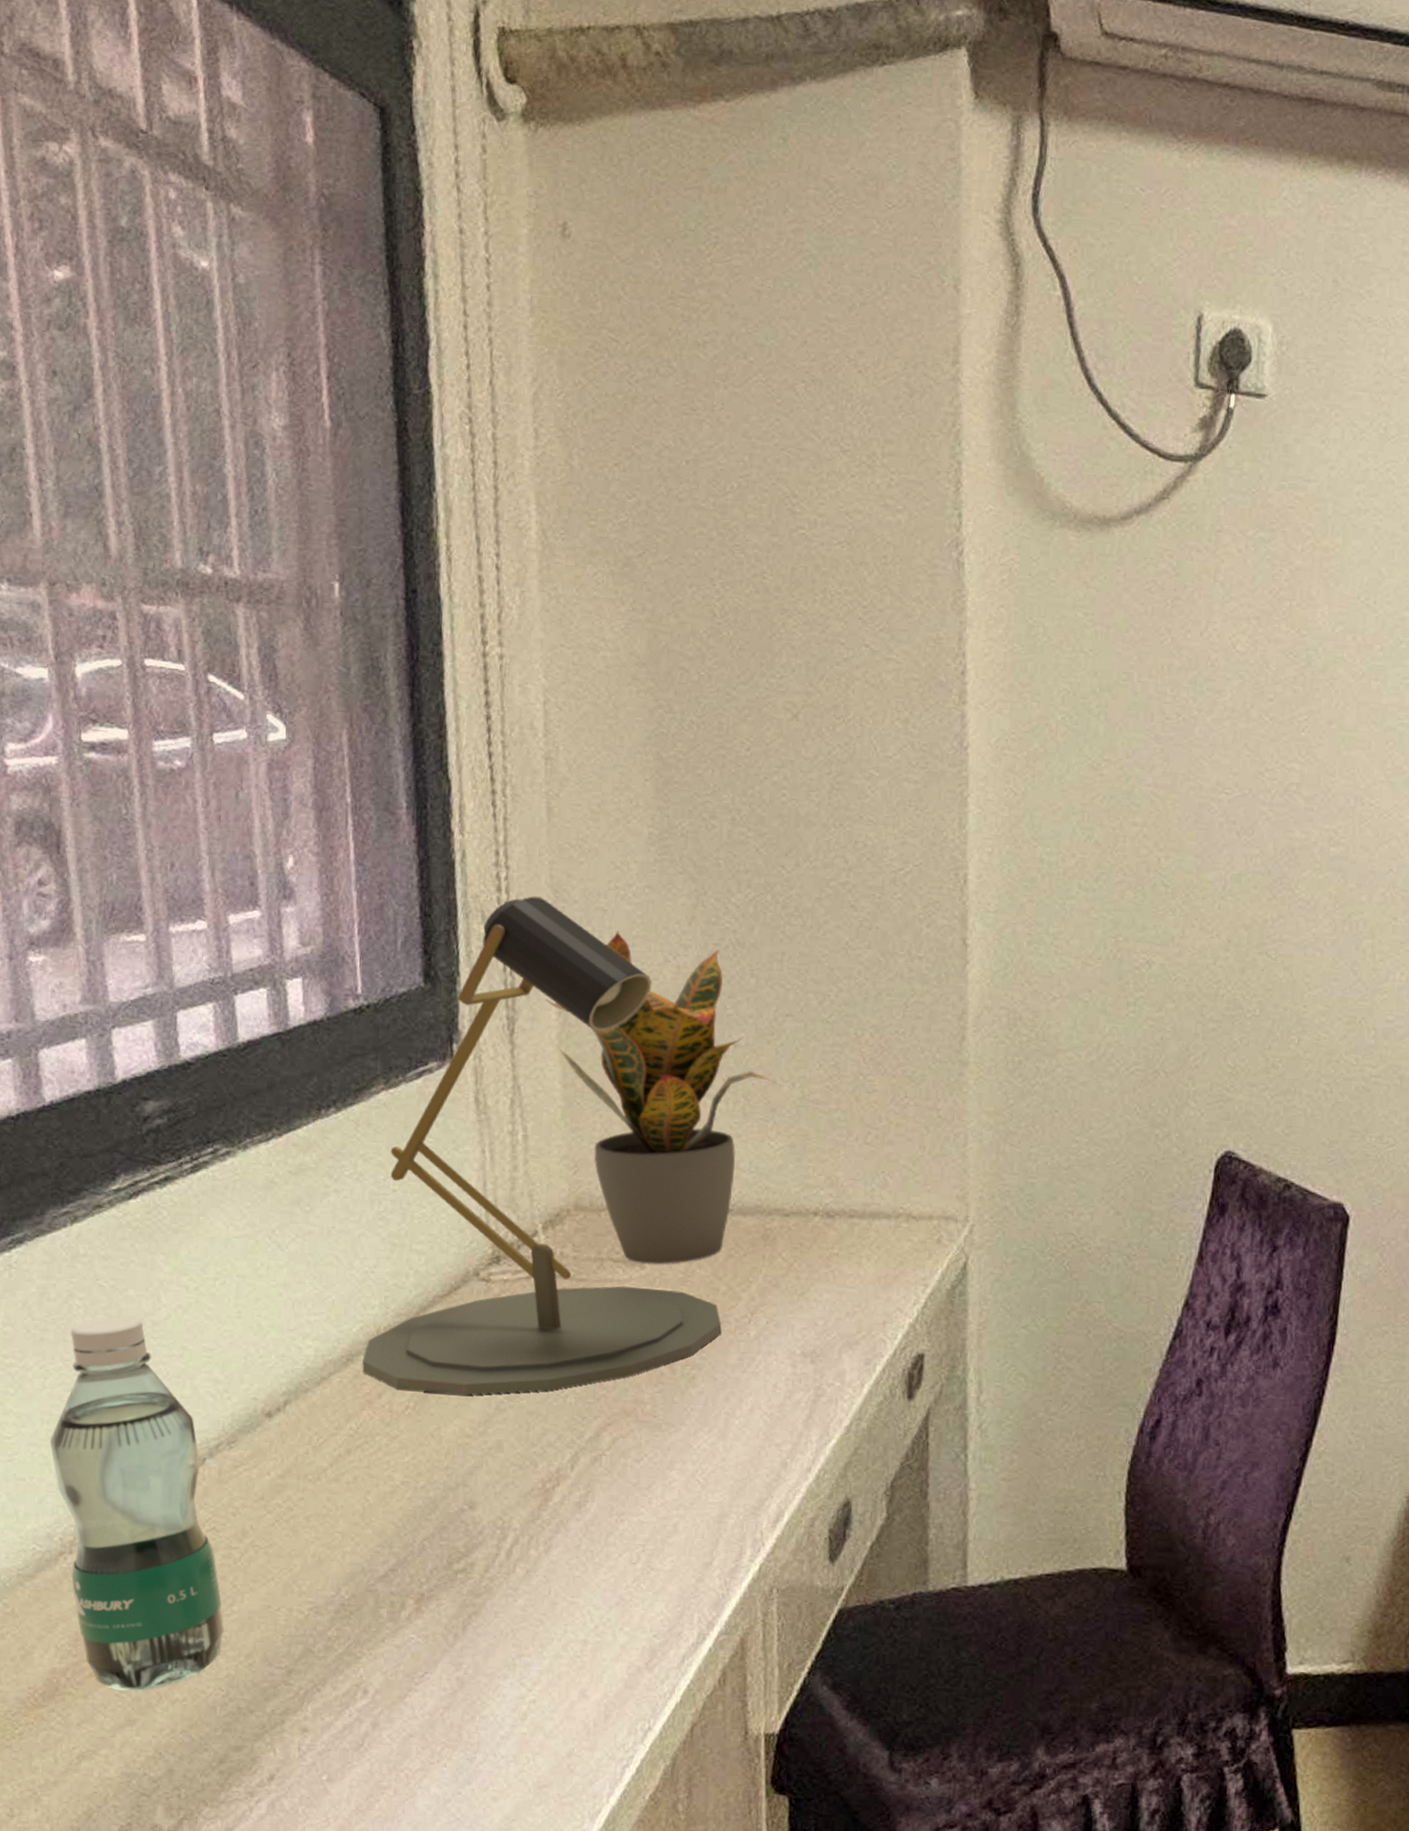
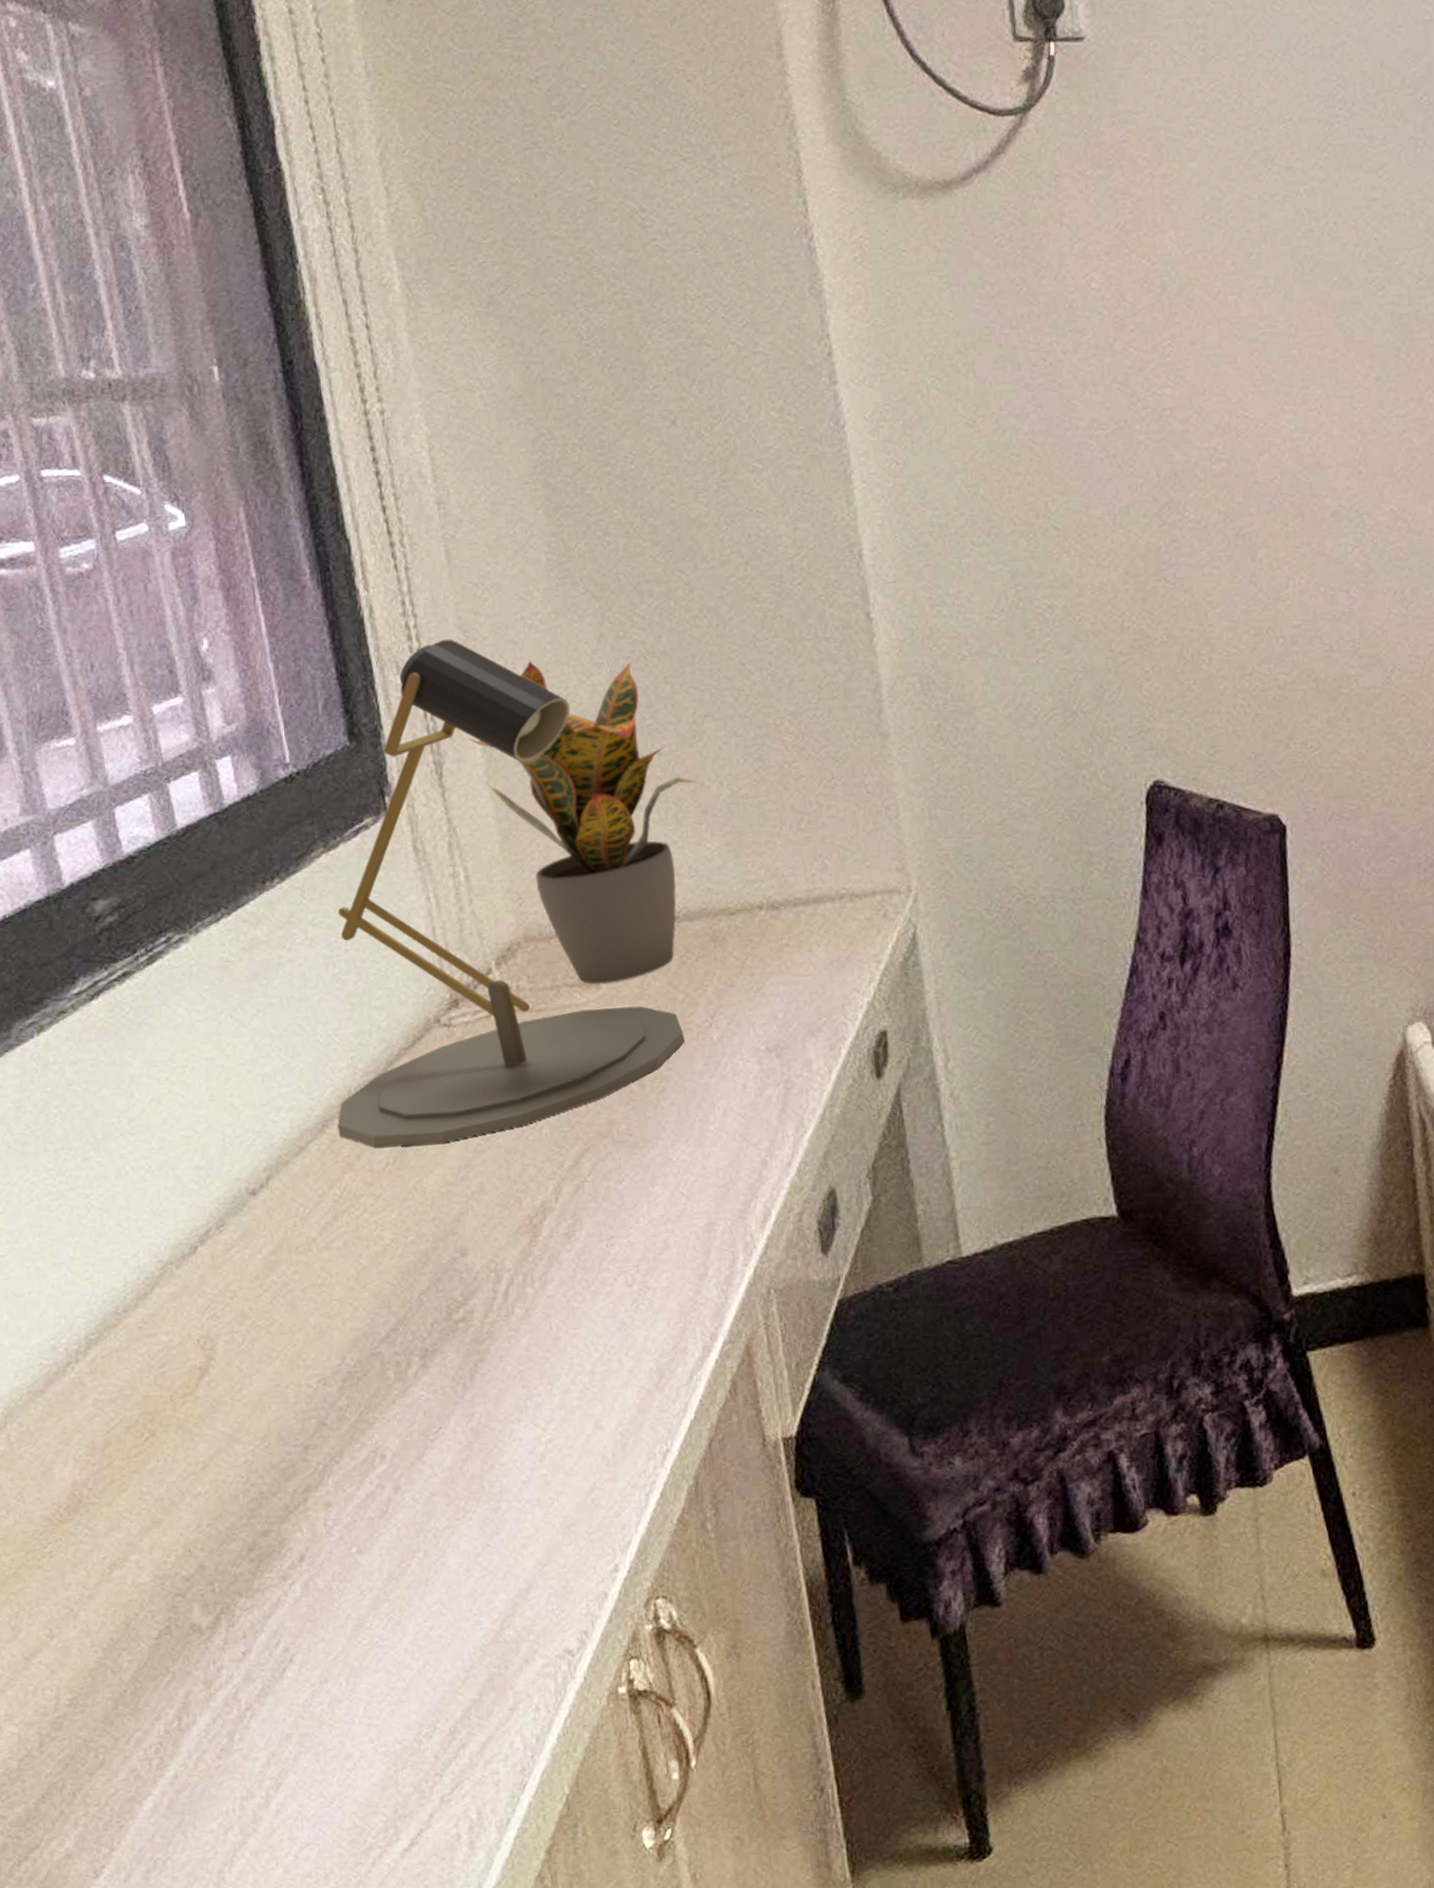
bottle: present [49,1316,224,1691] -> none [43,1116,237,1493]

